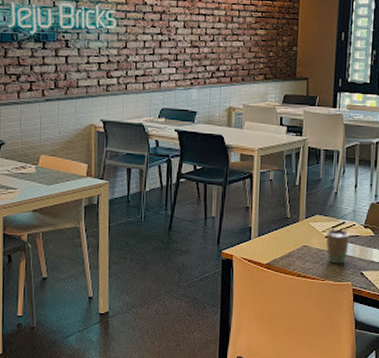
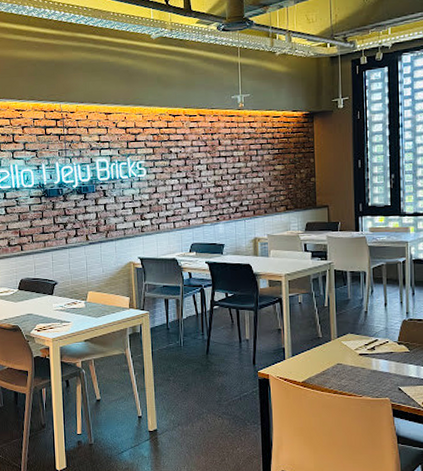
mug: present [326,229,350,264] -> none [360,346,384,381]

